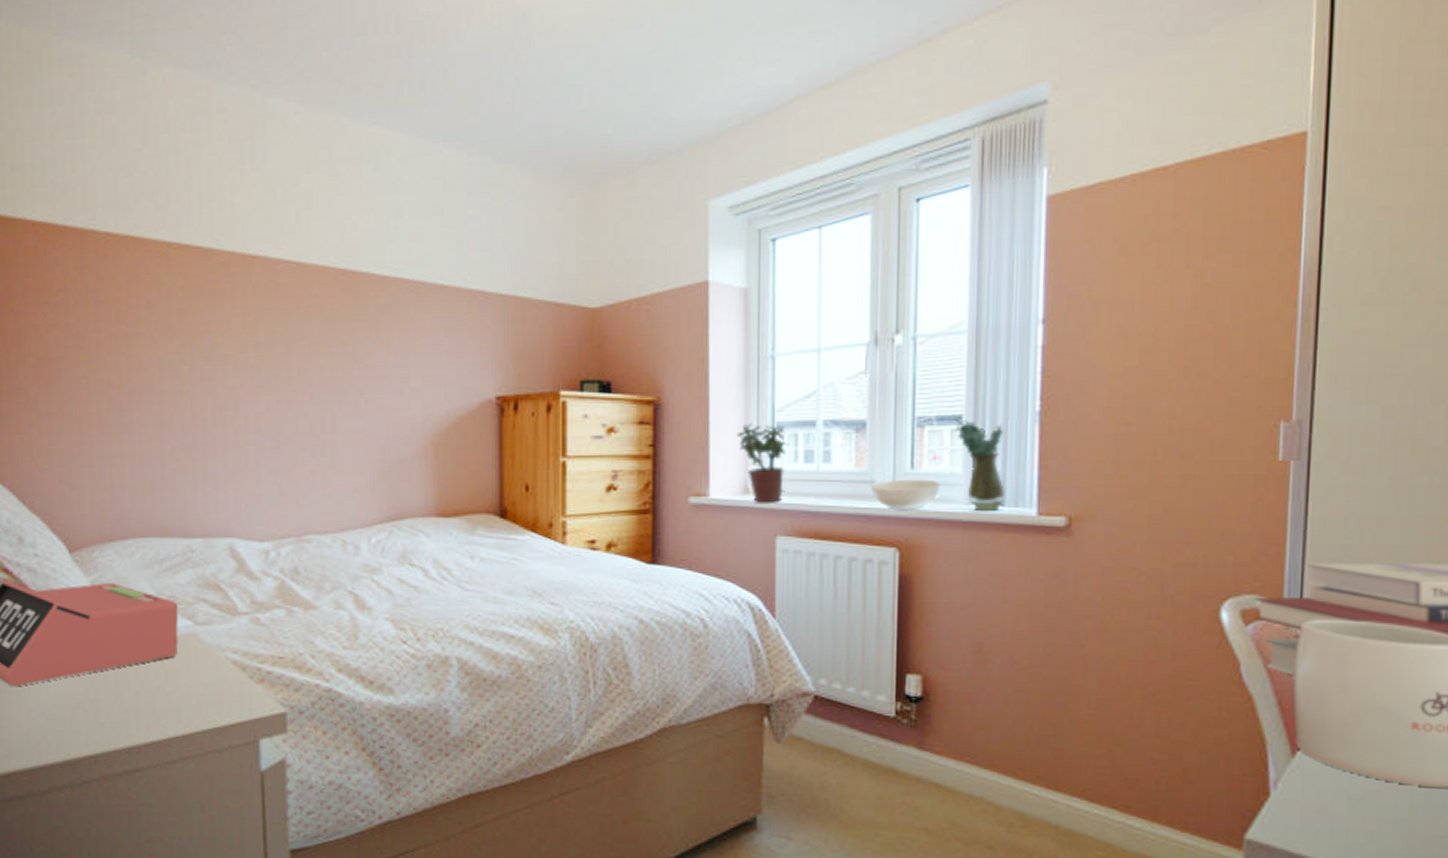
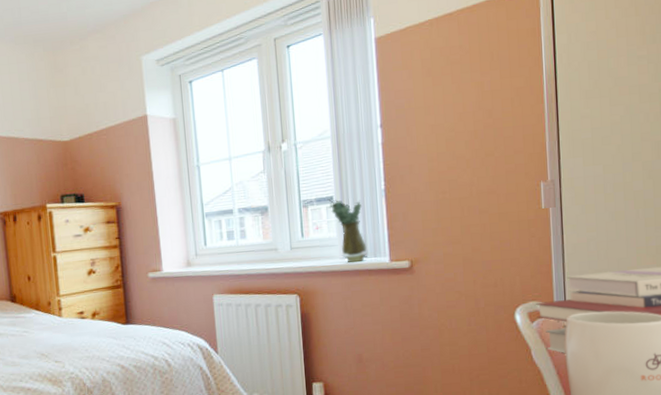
potted plant: present [736,423,789,505] -> none [177,215,216,274]
bowl: present [871,479,939,511] -> none [276,244,322,269]

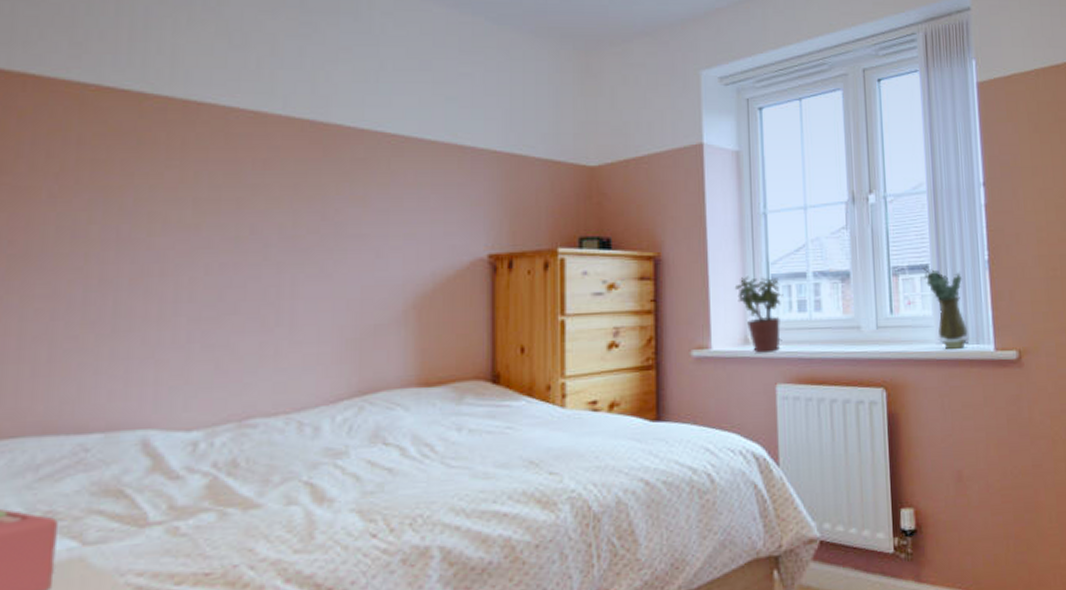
potted plant: none [177,215,216,274] -> present [734,276,784,354]

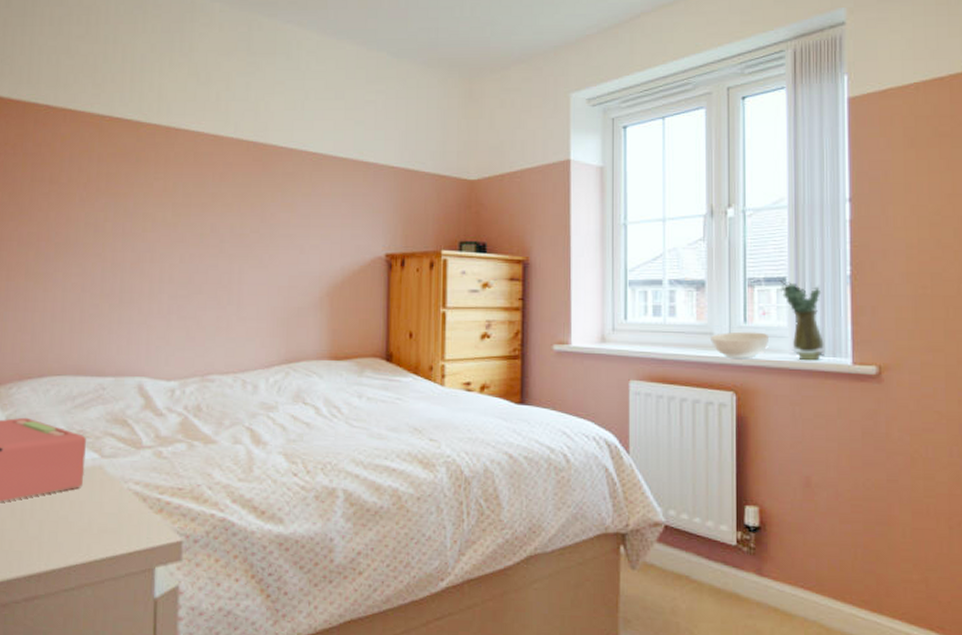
potted plant: present [734,276,784,354] -> none [594,281,640,353]
bowl: none [858,323,915,354] -> present [711,331,768,360]

